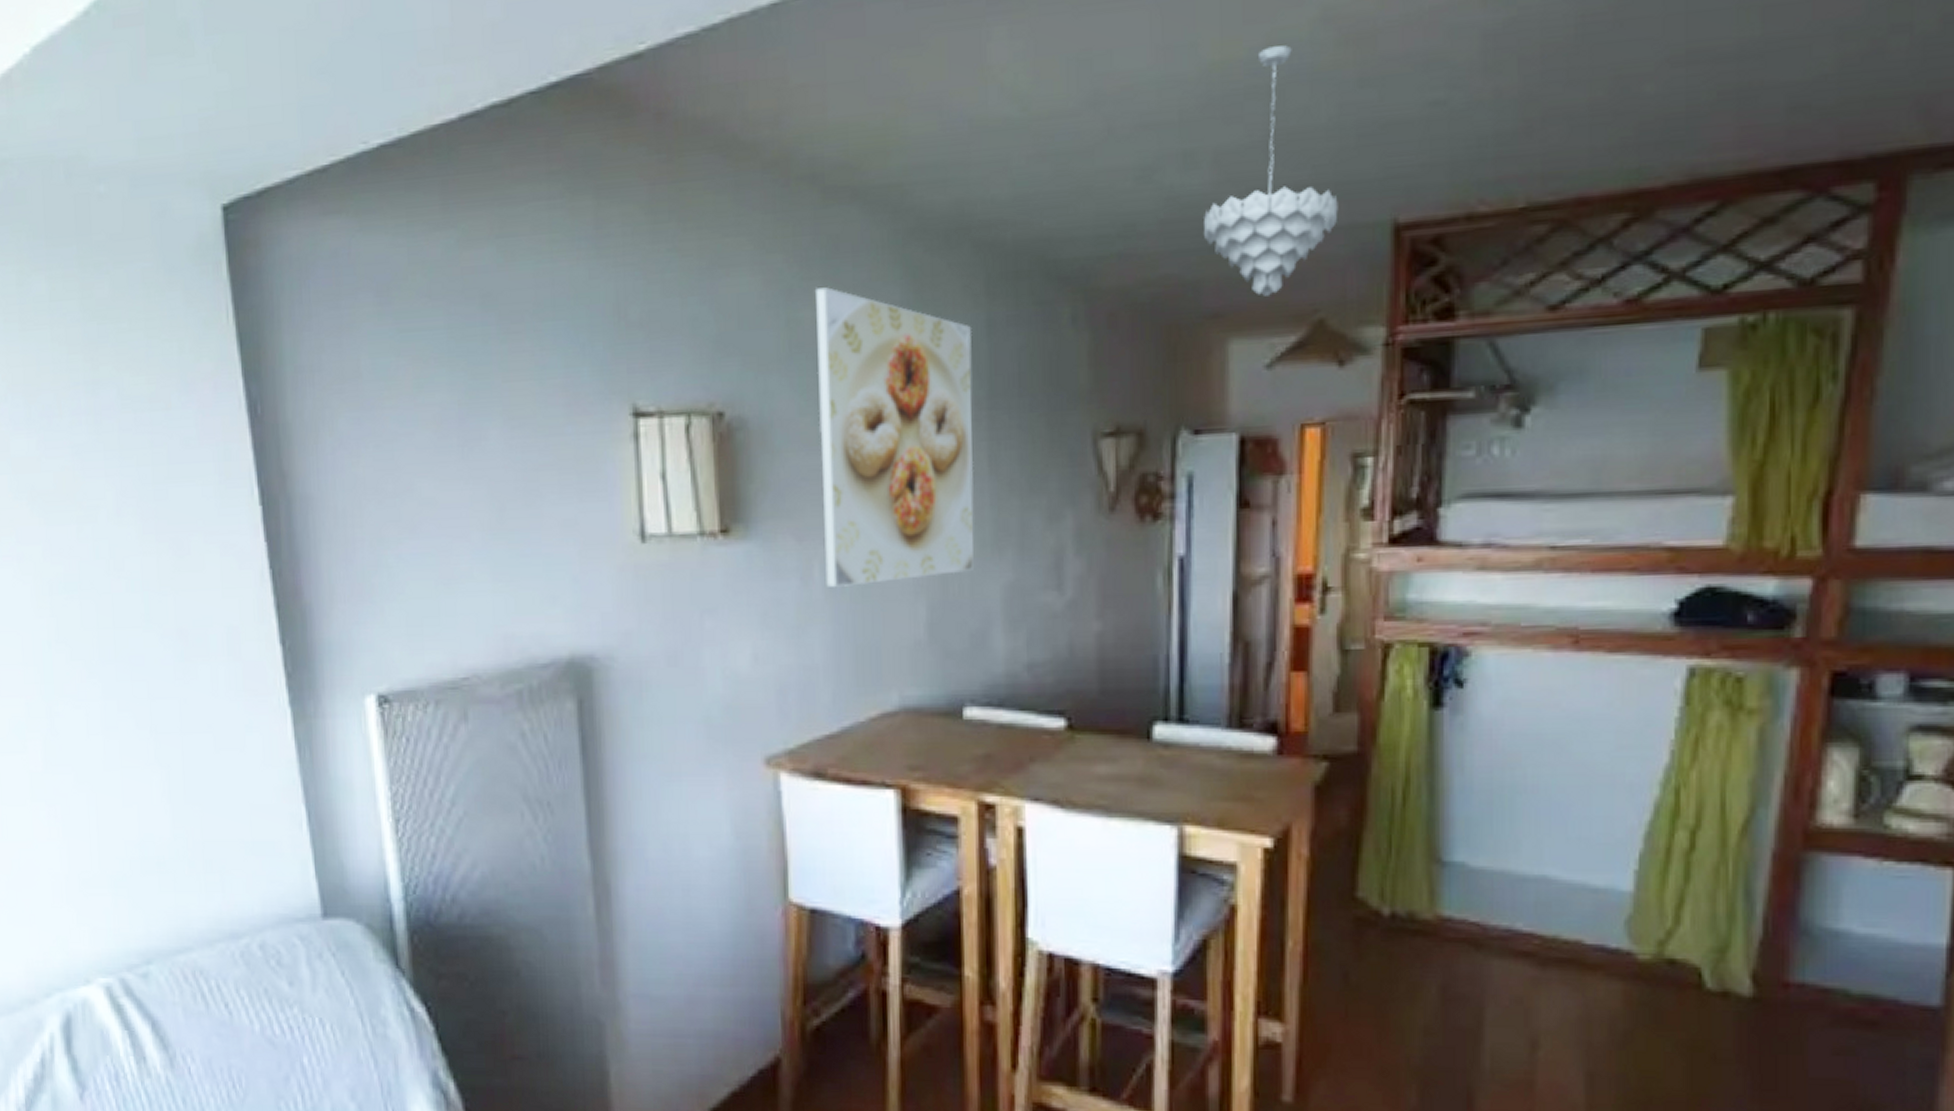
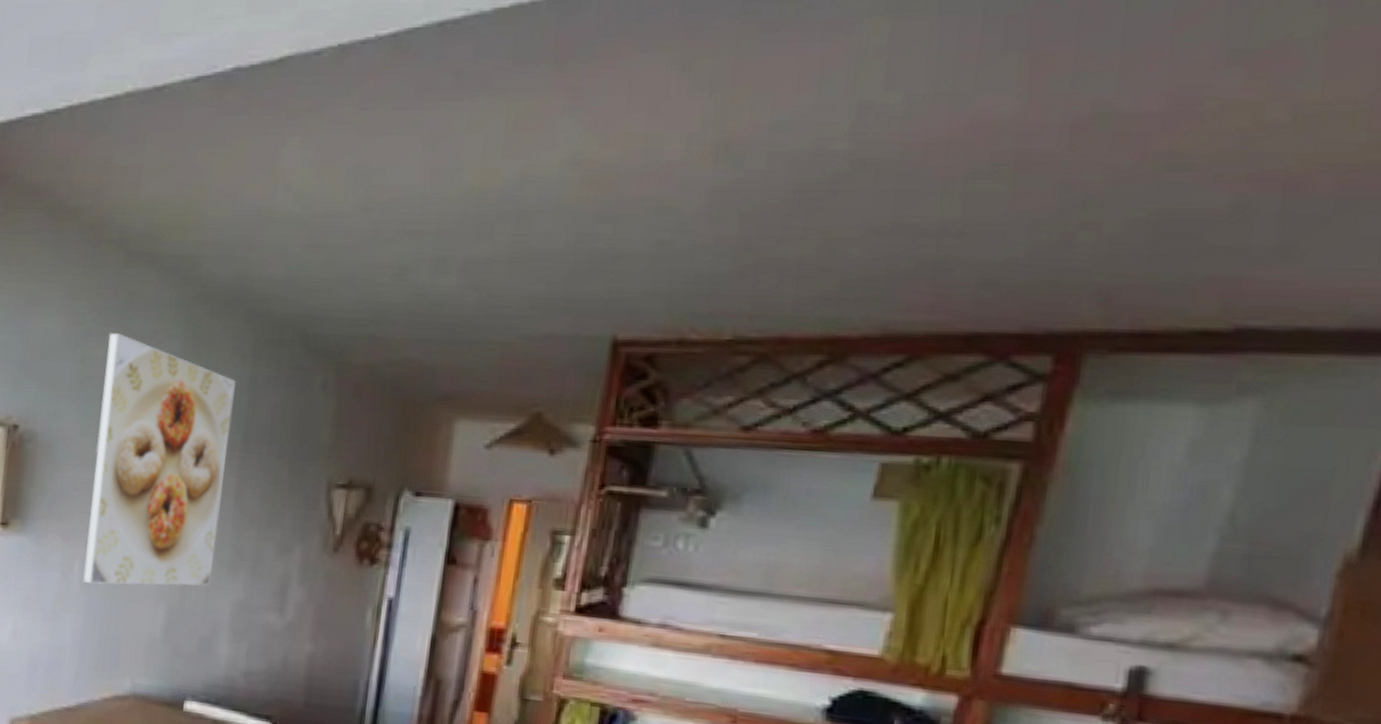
pendant light: present [1202,45,1338,296] -> none [445,178,566,387]

